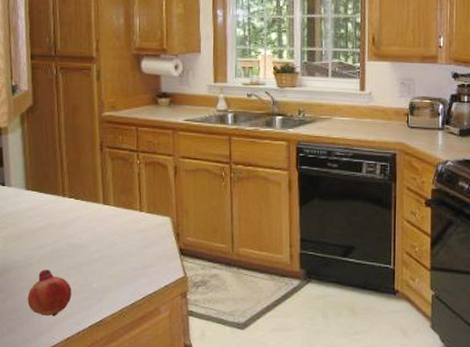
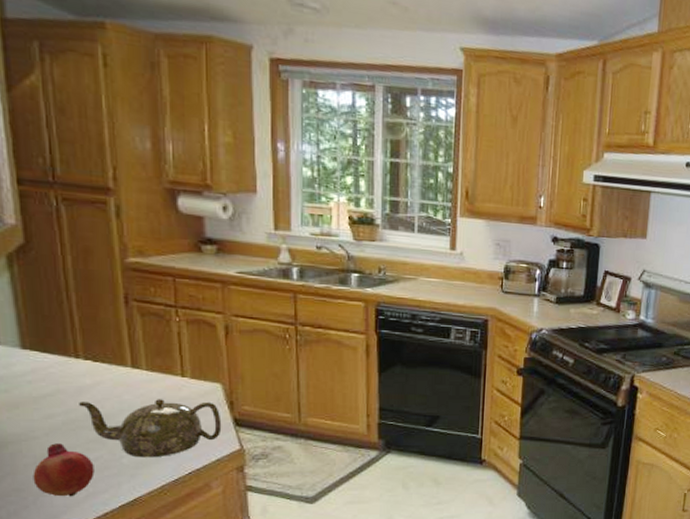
teapot: none [64,230,170,283] -> present [79,398,222,458]

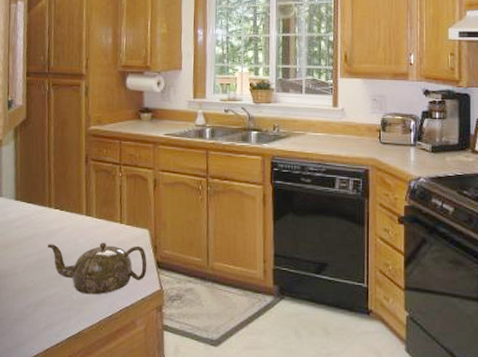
fruit: present [33,443,95,497] -> none [11,279,53,327]

